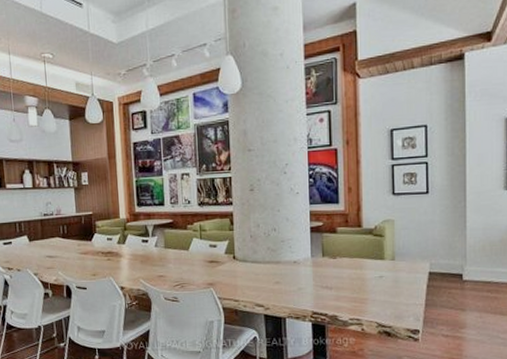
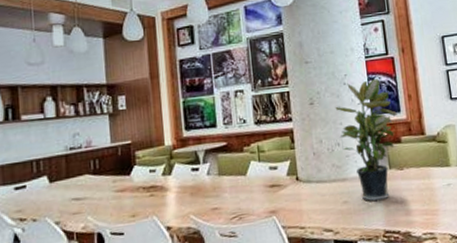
potted plant: none [274,170,337,285] -> present [335,79,398,202]

